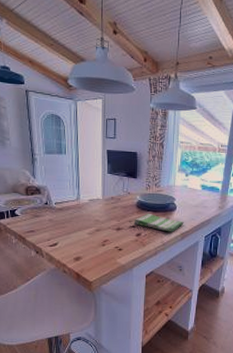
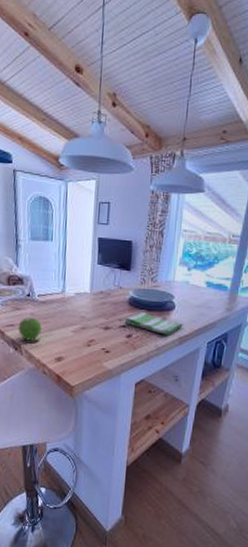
fruit: none [38,223,60,244] -> present [18,317,42,341]

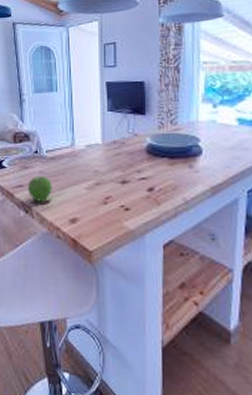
dish towel: present [124,311,183,335] -> none [143,159,214,186]

